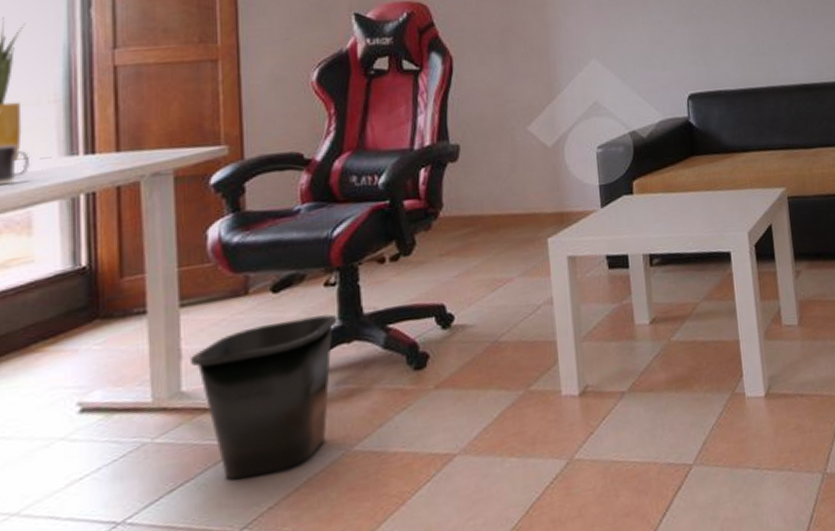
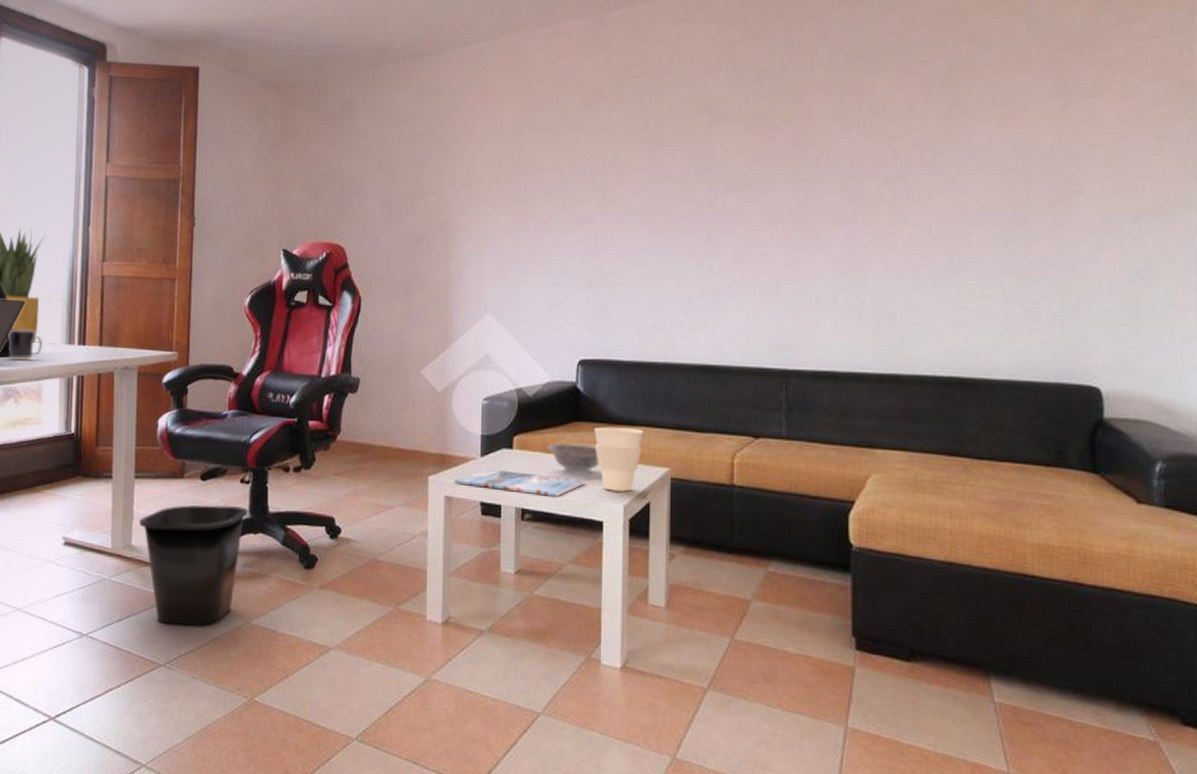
magazine: none [575,213,709,242] -> present [454,469,586,497]
decorative bowl: none [667,176,720,209] -> present [547,443,599,474]
cup: none [710,154,758,220] -> present [593,426,644,492]

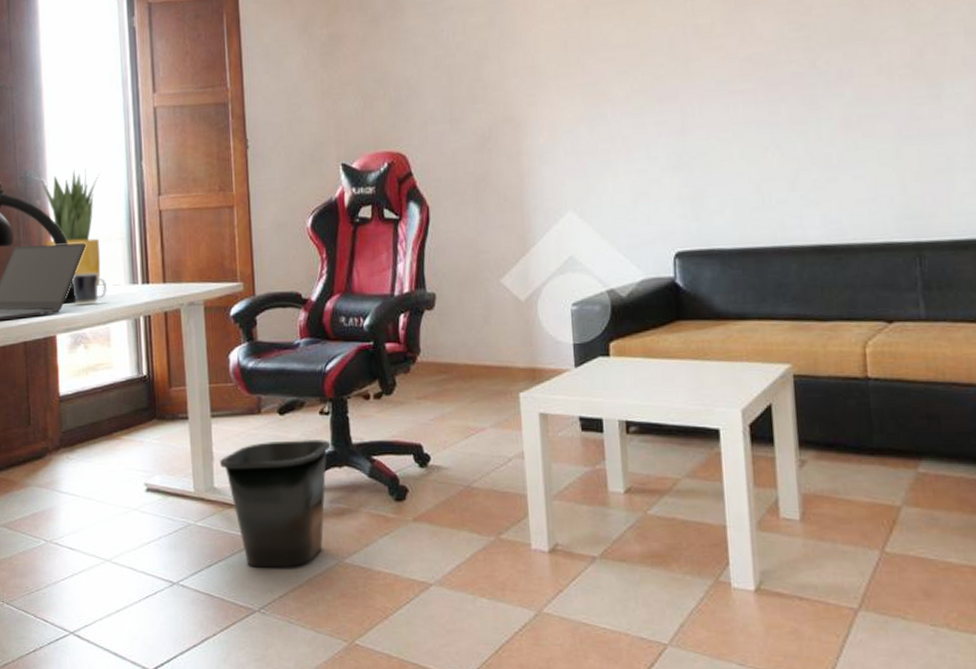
magazine: present [454,469,586,497] -> none [547,380,695,405]
decorative bowl: present [547,443,599,474] -> none [648,345,709,378]
cup: present [593,426,644,492] -> none [699,322,757,395]

